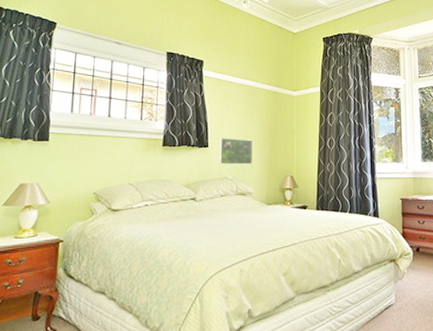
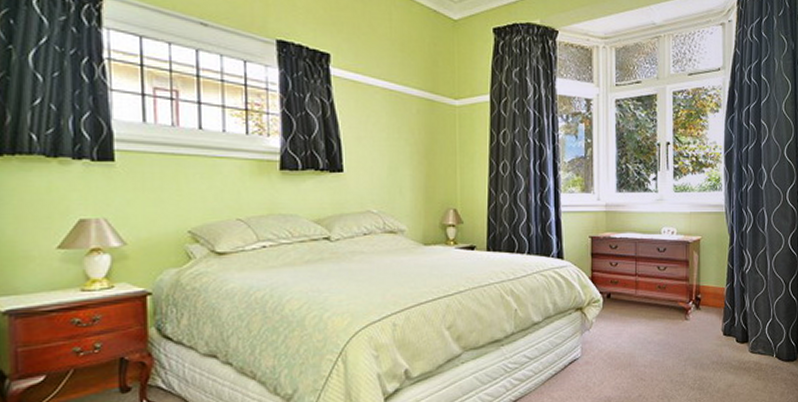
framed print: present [219,137,254,165] -> none [358,158,405,195]

